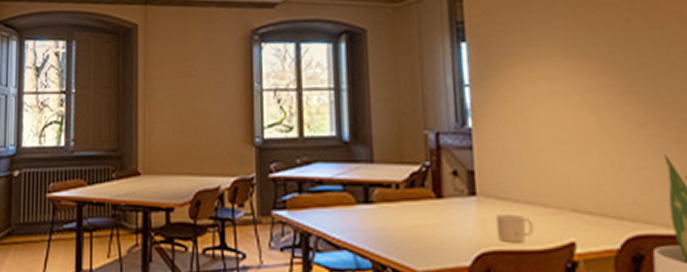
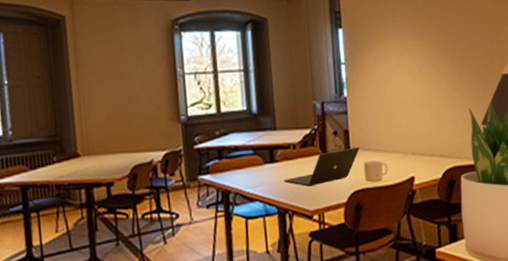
laptop: none [381,193,491,239] -> present [283,146,360,187]

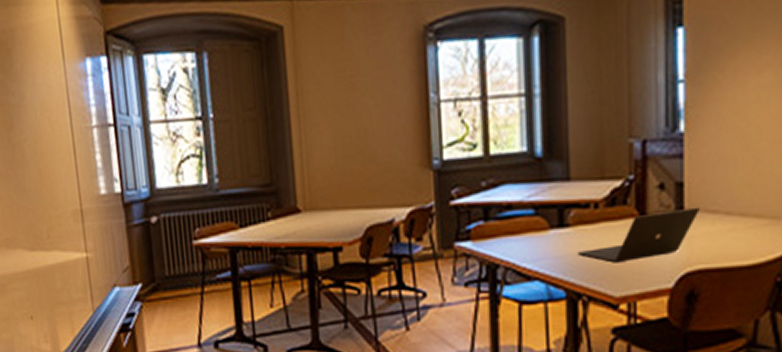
mug: present [363,160,388,182] -> none [704,228,745,259]

